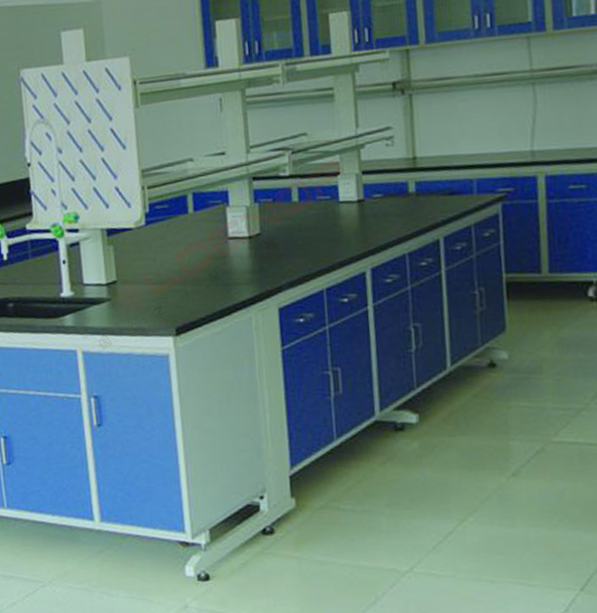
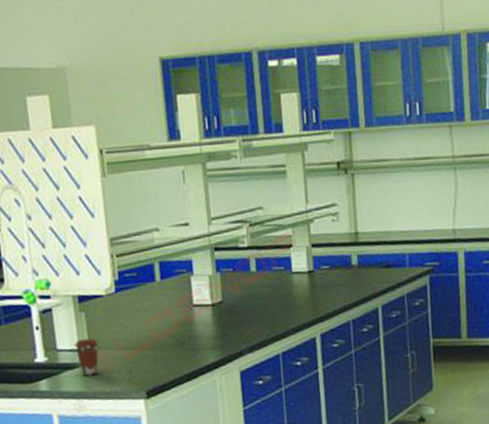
coffee cup: none [101,272,127,312] -> present [74,338,99,376]

